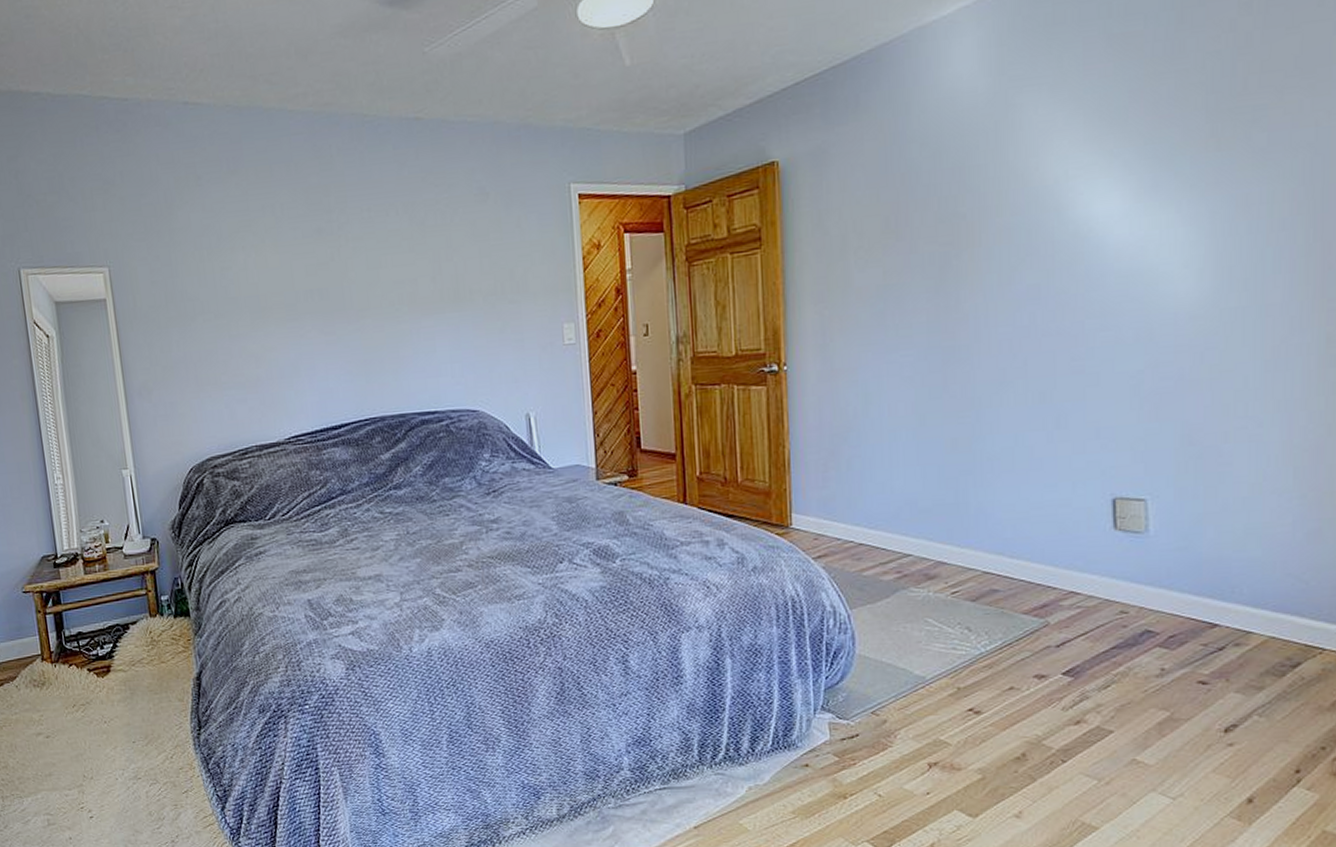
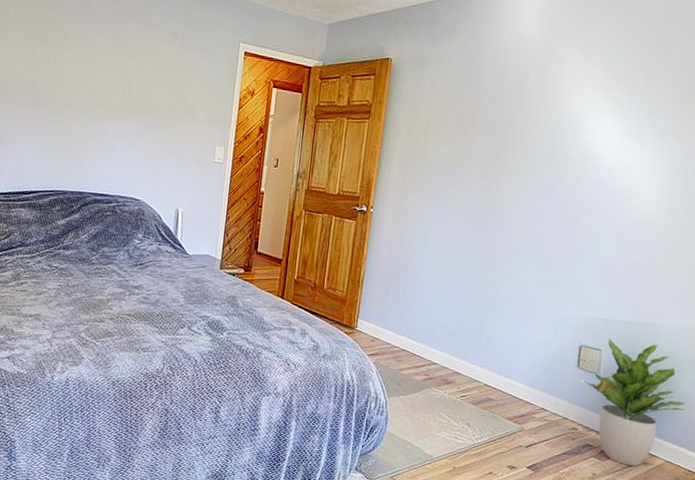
potted plant: none [1128,479,1288,651] -> present [585,339,687,466]

